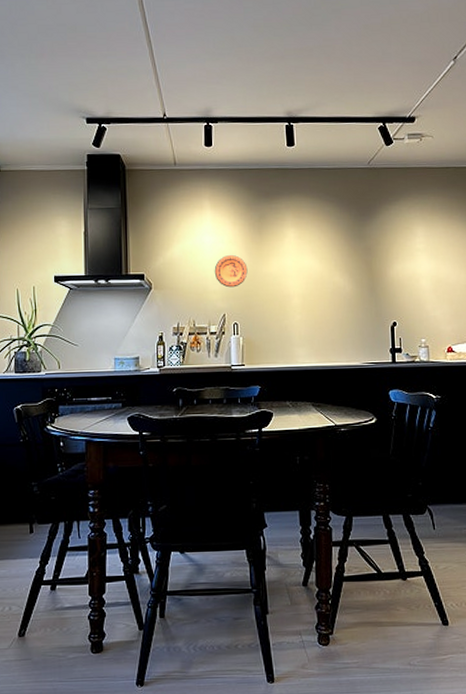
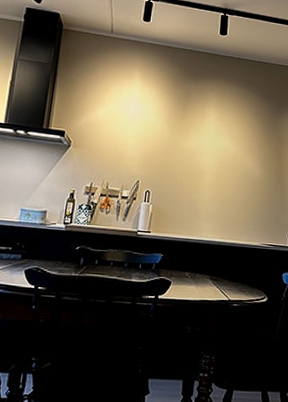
decorative plate: present [214,255,248,288] -> none [134,125,167,157]

